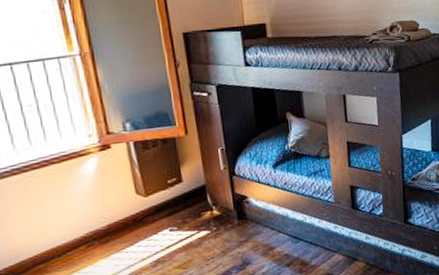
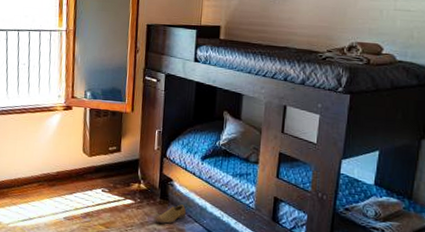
shoe: none [235,219,269,246] -> present [153,204,187,224]

